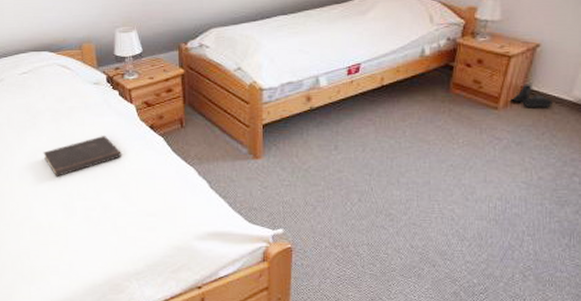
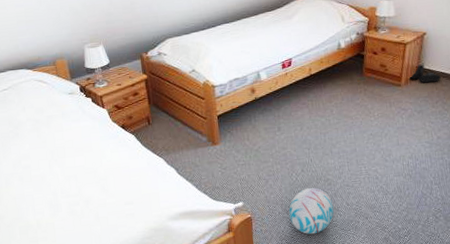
hardcover book: present [43,136,121,176] -> none [27,138,98,179]
ball: none [337,222,394,277] -> present [288,188,334,235]

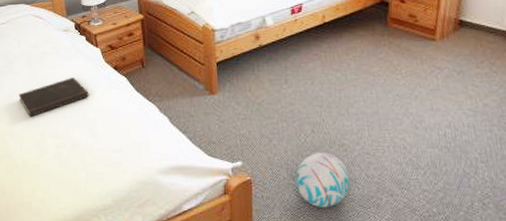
hardcover book: none [27,138,98,179] -> present [18,78,89,117]
boots: present [409,63,441,83] -> none [446,15,487,39]

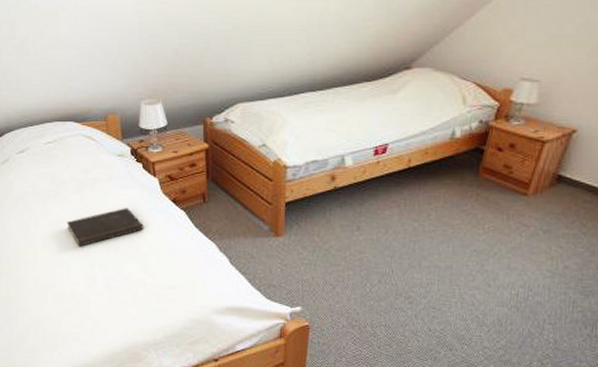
ball: present [295,153,351,208] -> none [354,303,412,358]

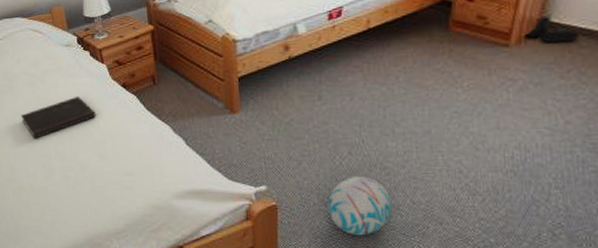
ball: none [354,303,412,358] -> present [327,177,393,236]
boots: none [541,169,585,196] -> present [524,14,579,43]

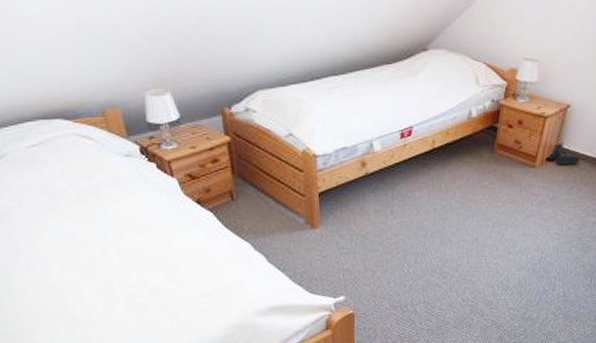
hardcover book: present [21,97,96,138] -> none [70,214,166,264]
ball: present [327,177,393,236] -> none [396,281,448,333]

